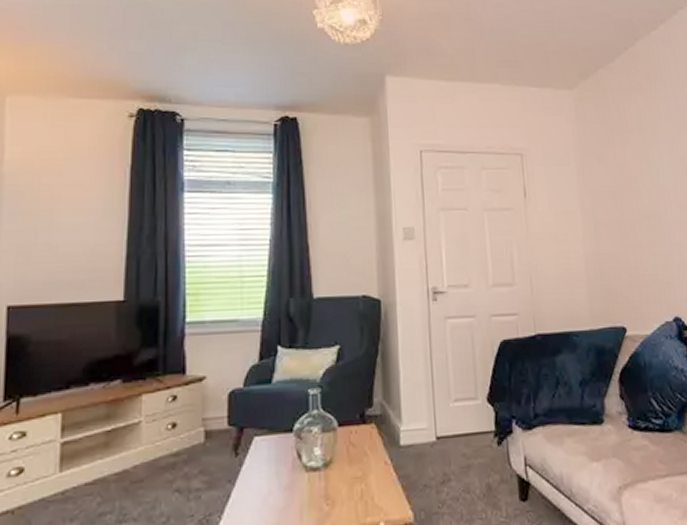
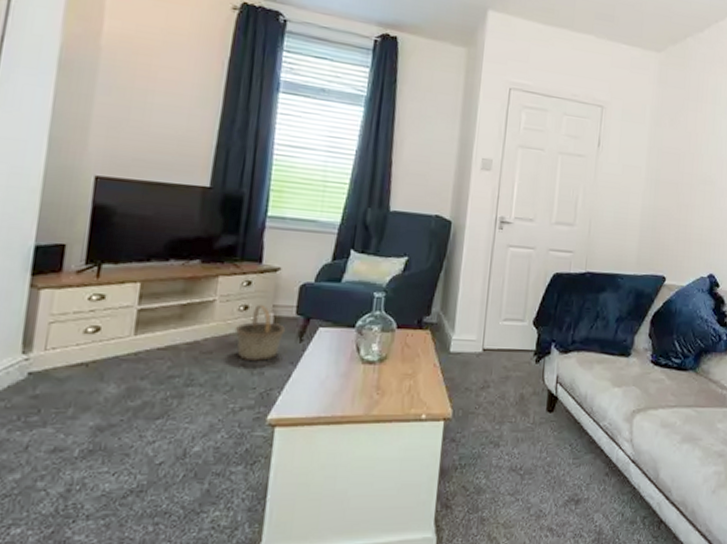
basket: none [164,419,219,485] -> present [234,304,286,361]

